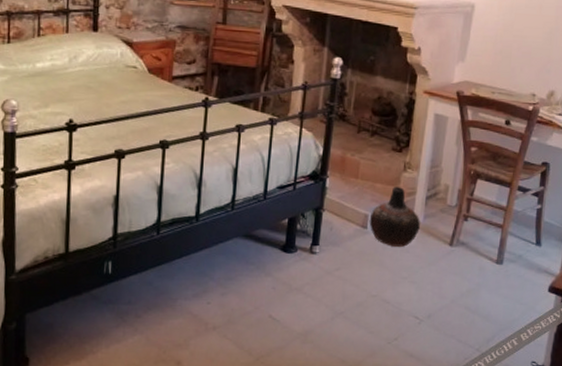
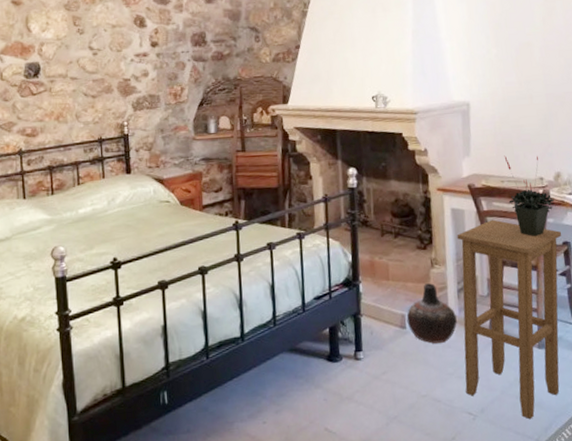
stool: none [416,130,543,330] -> present [457,219,562,420]
potted plant: none [495,66,542,154] -> present [504,155,555,237]

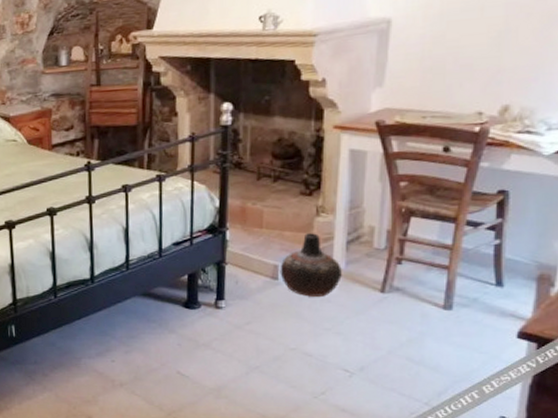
stool: present [457,219,562,420] -> none [344,163,499,383]
potted plant: present [504,155,555,237] -> none [429,84,494,184]

